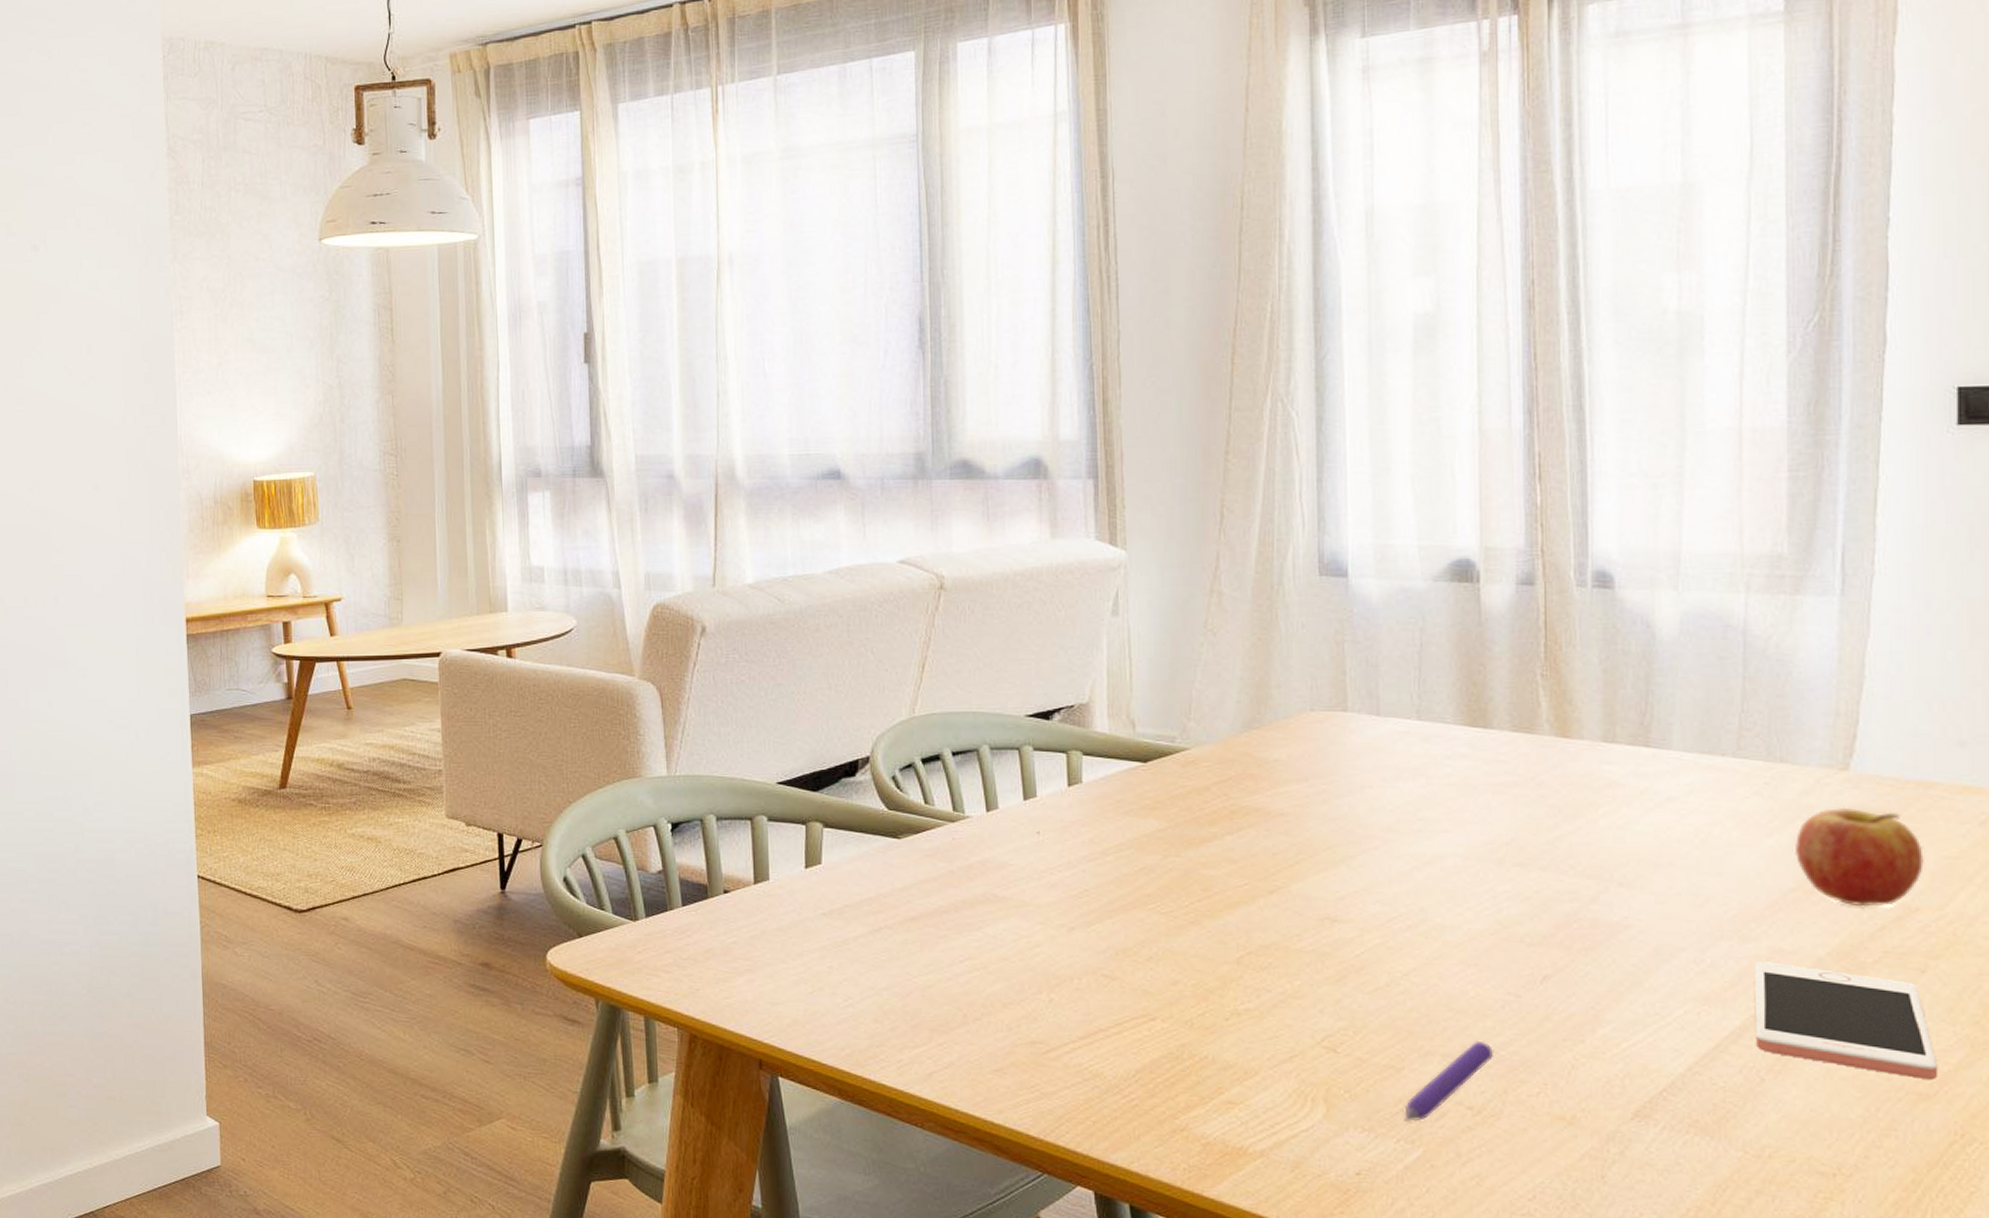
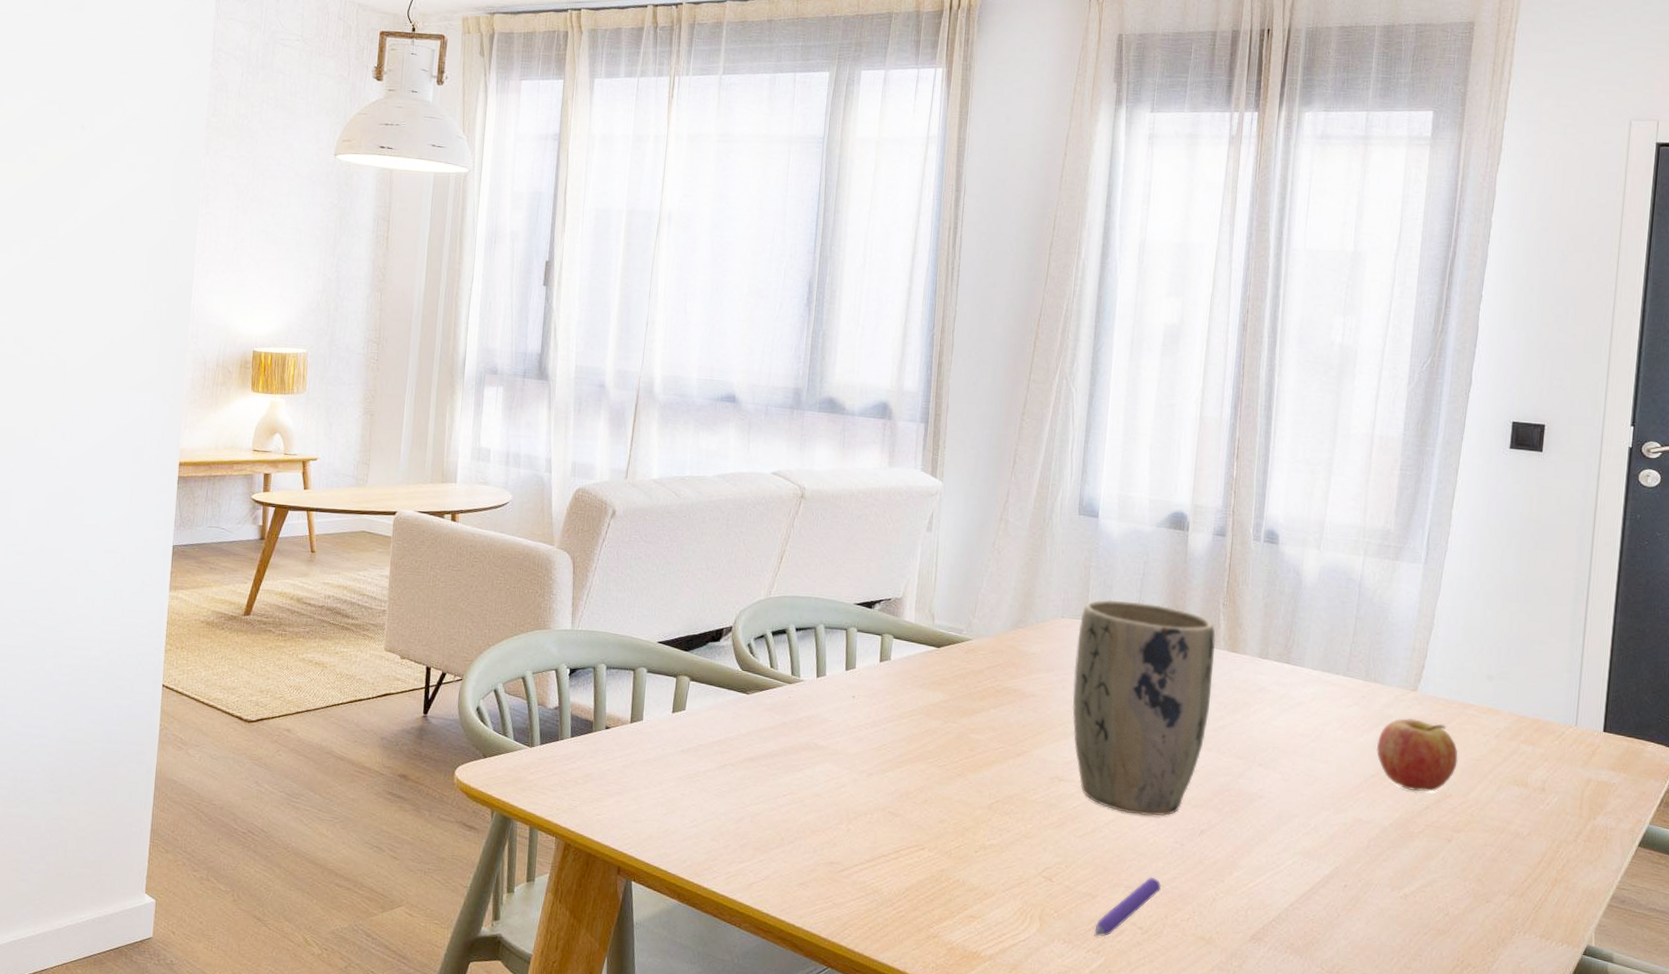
plant pot: none [1336,682,1538,961] -> present [1073,599,1216,817]
cell phone: present [1755,962,1938,1079] -> none [1337,828,1452,920]

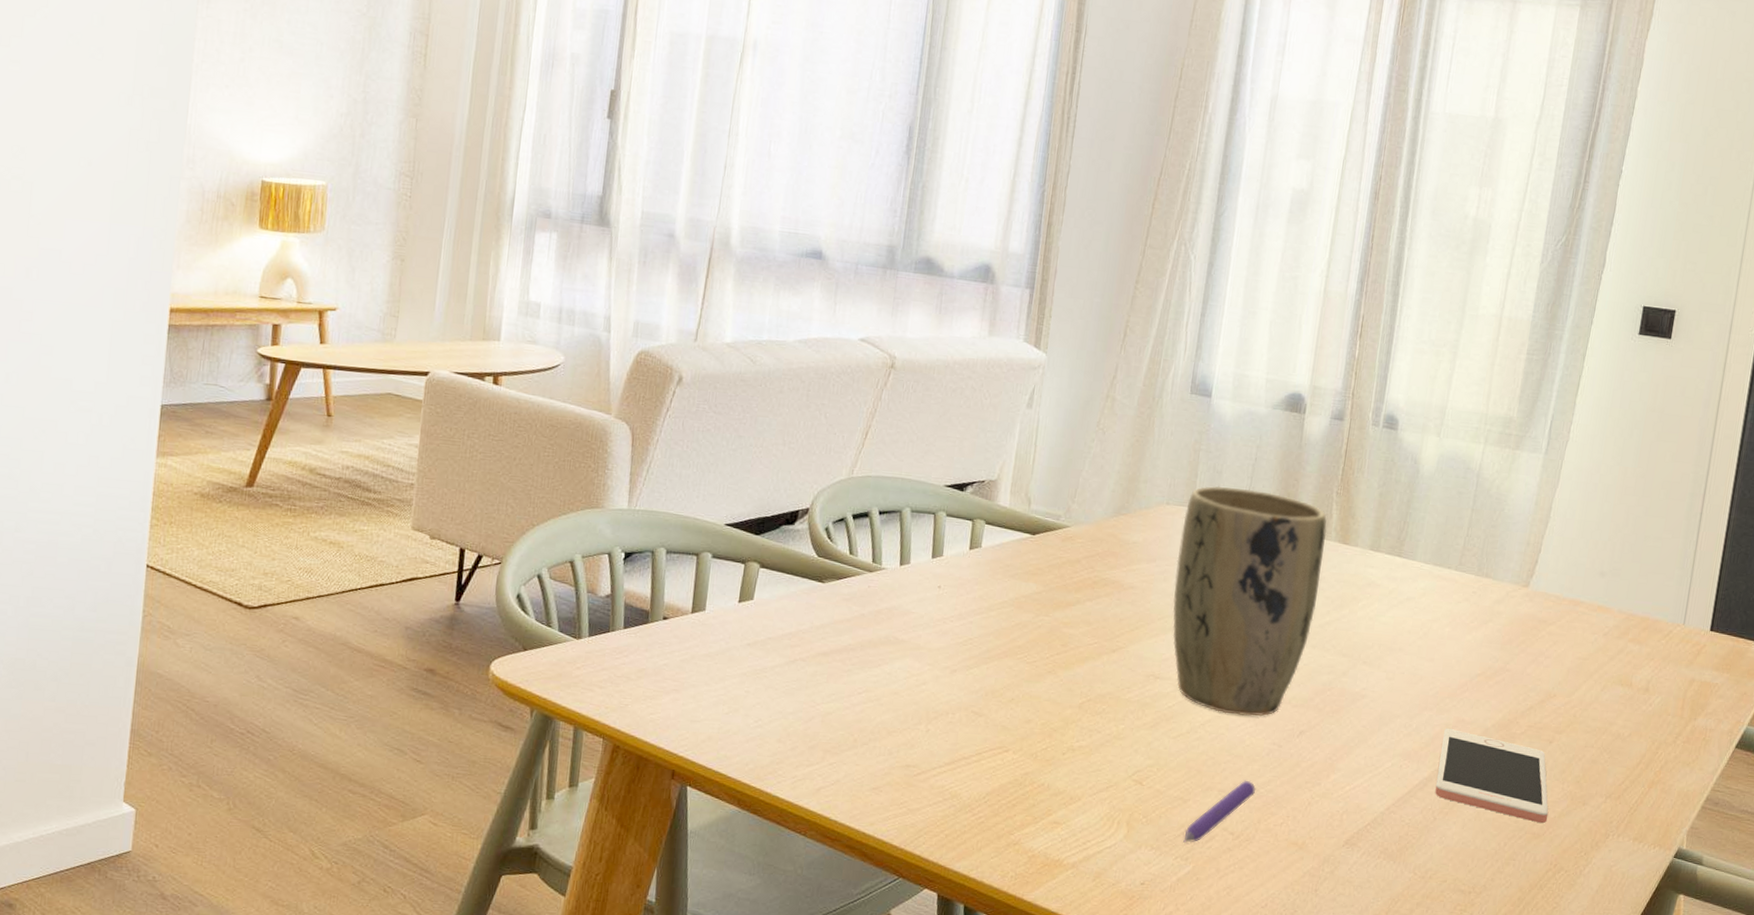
cell phone: none [1337,828,1452,920] -> present [1435,728,1549,823]
fruit: present [1376,718,1459,792] -> none [1483,615,1566,692]

